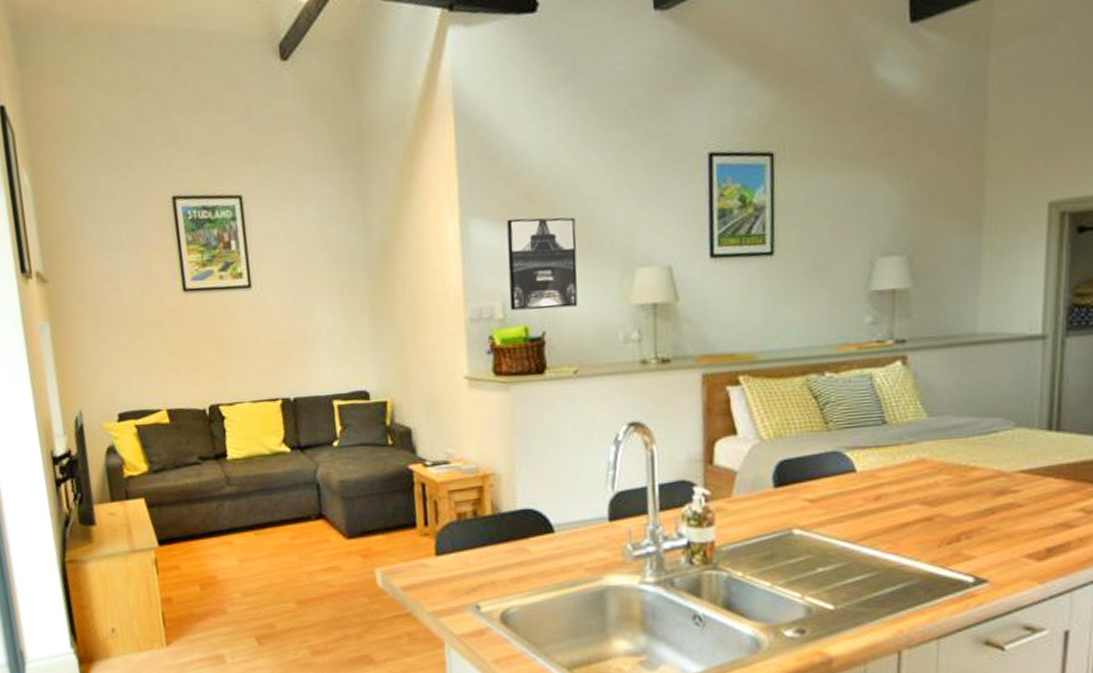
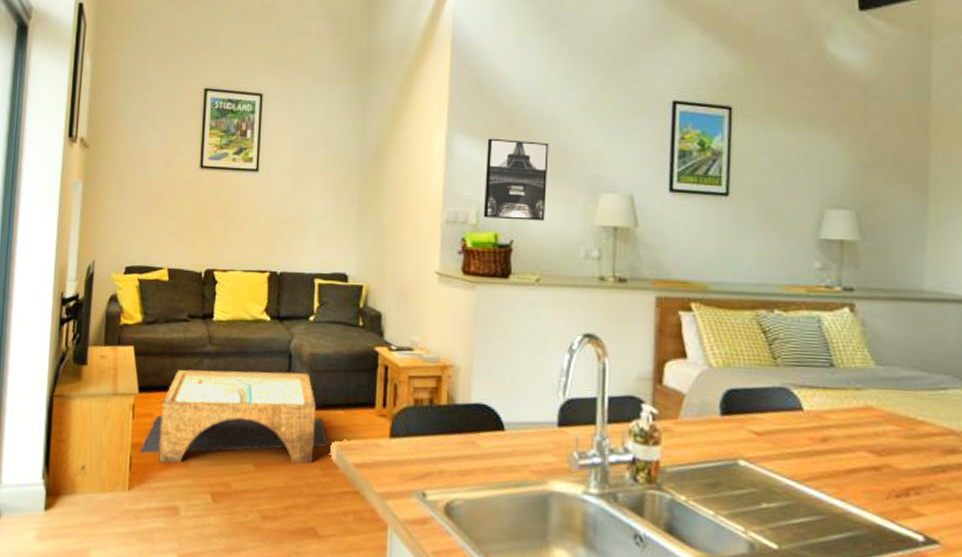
coffee table: none [171,501,373,614] -> present [139,369,329,464]

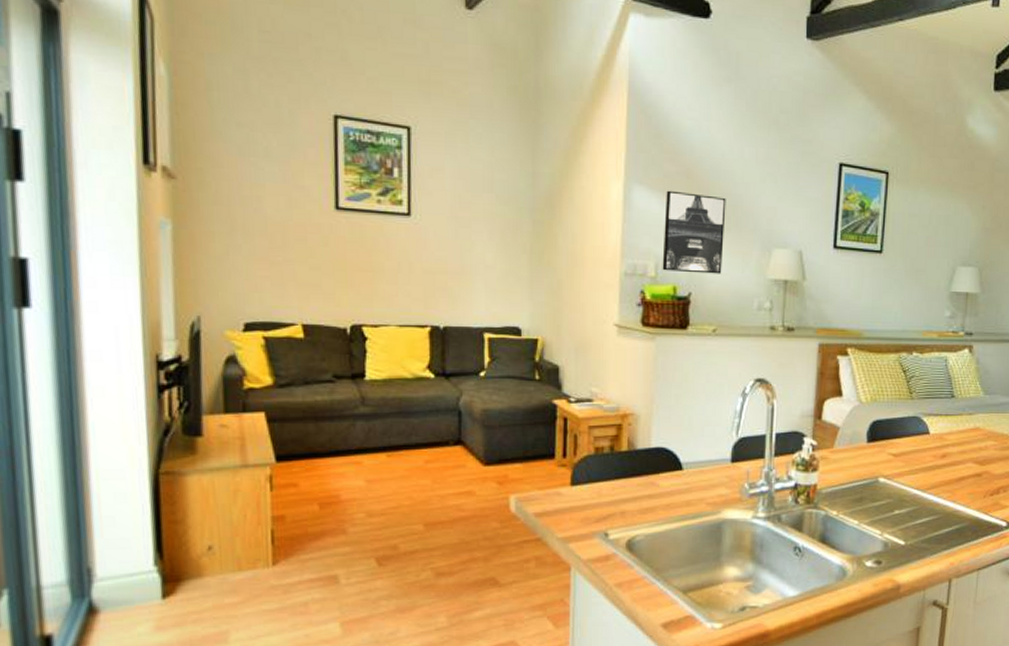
coffee table: present [139,369,329,464] -> none [283,429,507,533]

